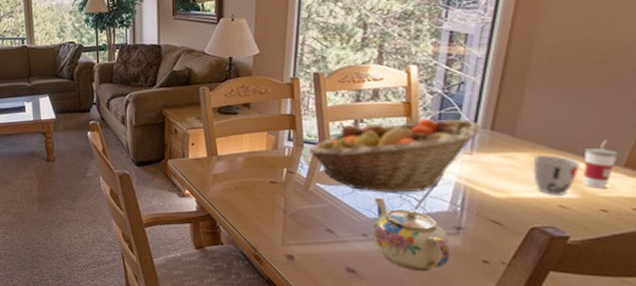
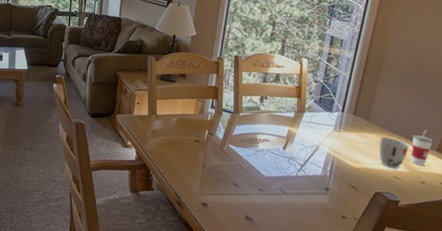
fruit basket: present [308,118,483,193] -> none [225,99,348,158]
teapot: present [372,197,450,272] -> none [266,159,320,223]

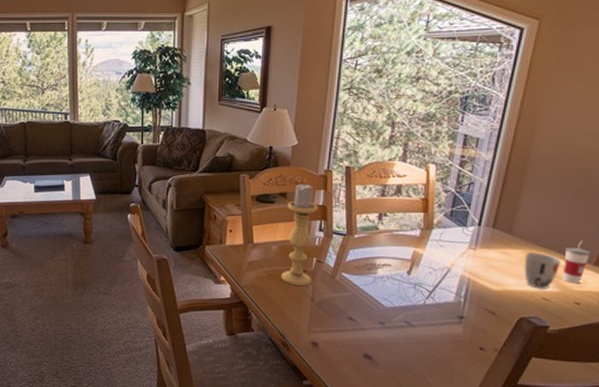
candle holder: none [178,67,211,155] -> present [281,183,318,287]

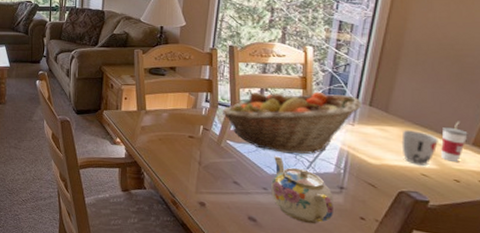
candle holder: present [281,183,318,287] -> none [170,59,205,151]
fruit basket: none [337,214,486,284] -> present [222,91,363,154]
teapot: none [388,287,453,358] -> present [271,156,333,224]

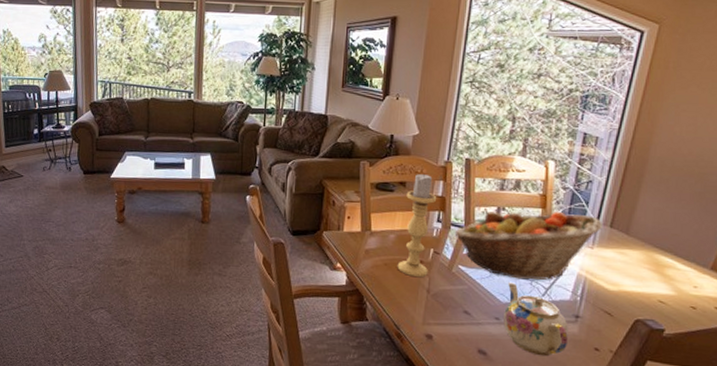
candle holder: none [170,59,205,151] -> present [397,173,437,278]
cup: present [401,130,438,166] -> none [640,253,677,292]
cup: present [441,121,468,162] -> none [679,244,707,287]

